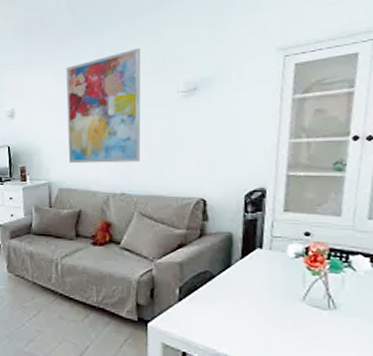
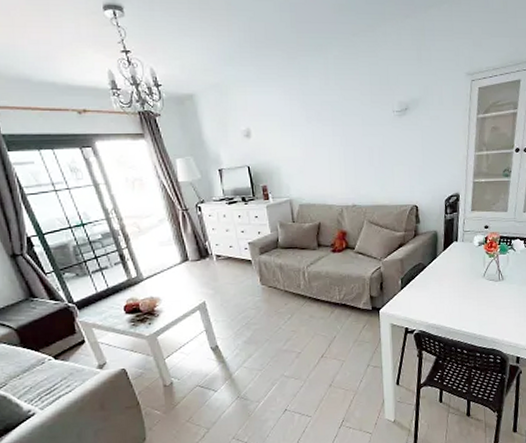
wall art: present [65,47,140,164] -> none [295,68,366,181]

